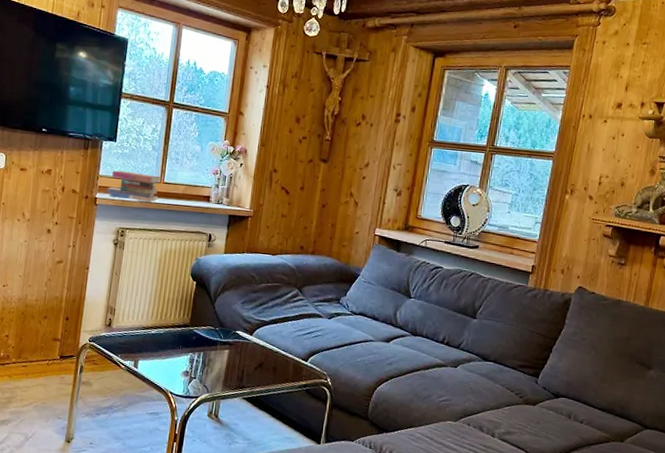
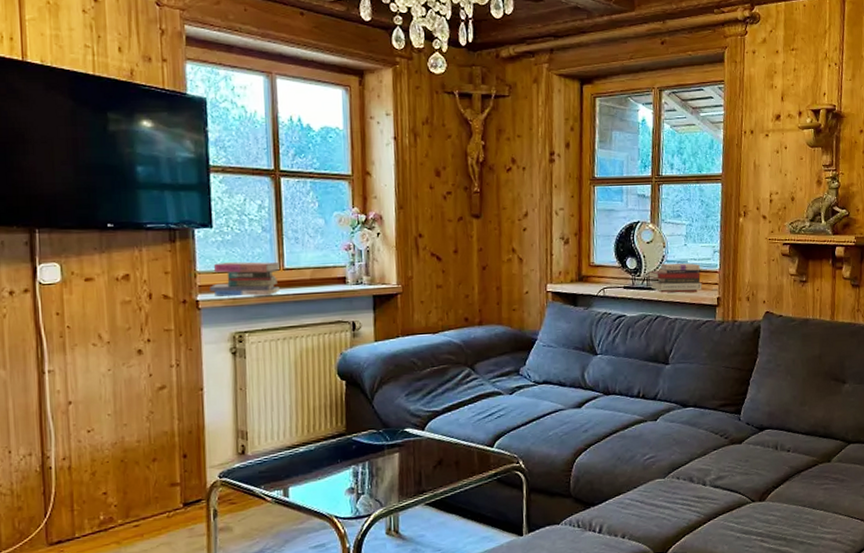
books: none [469,226,520,258] -> present [648,263,702,293]

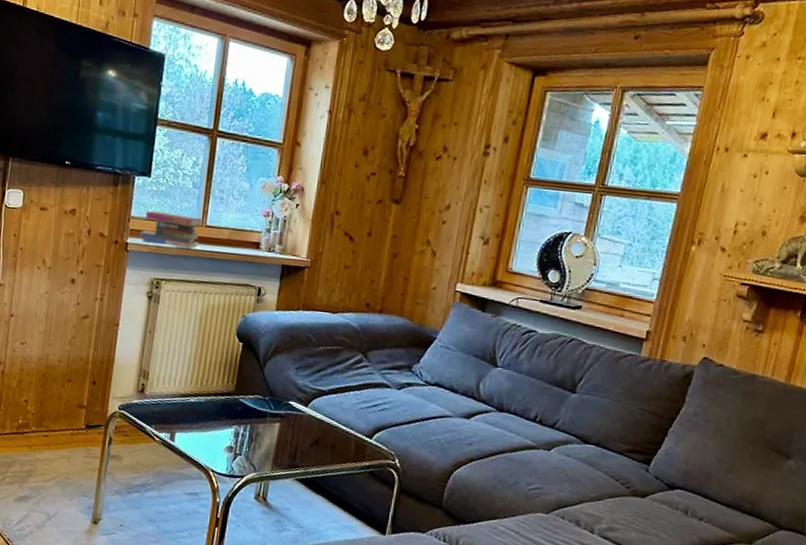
books: present [648,263,702,293] -> none [570,282,633,322]

